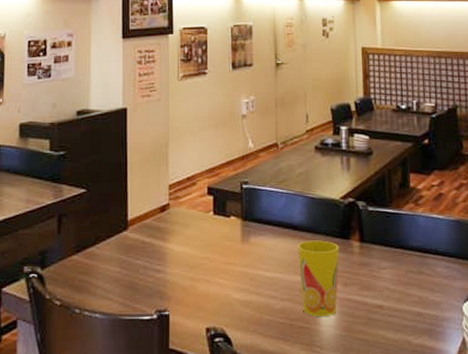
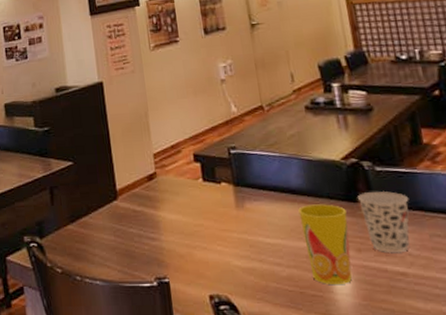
cup: none [351,229,393,287] -> present [358,190,410,252]

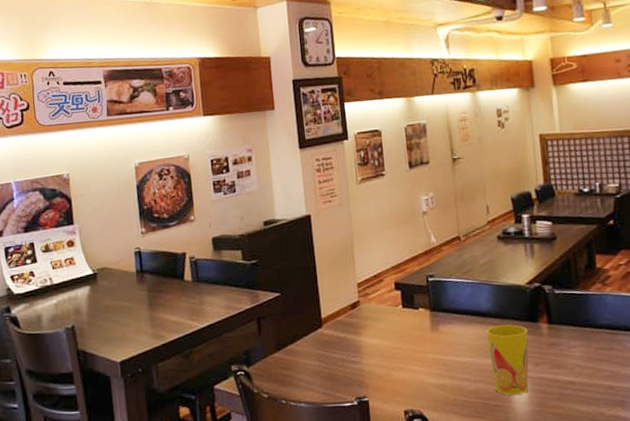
cup: present [358,190,410,252] -> none [538,311,581,365]

